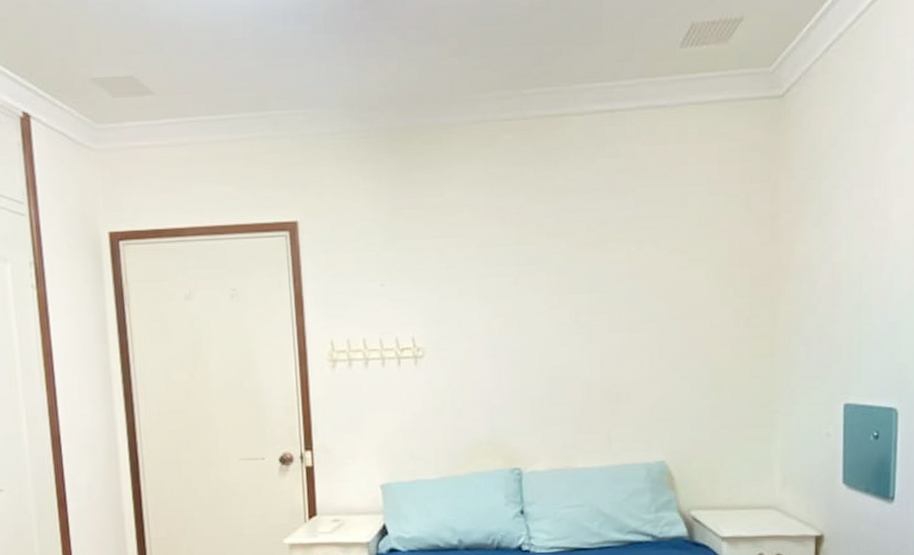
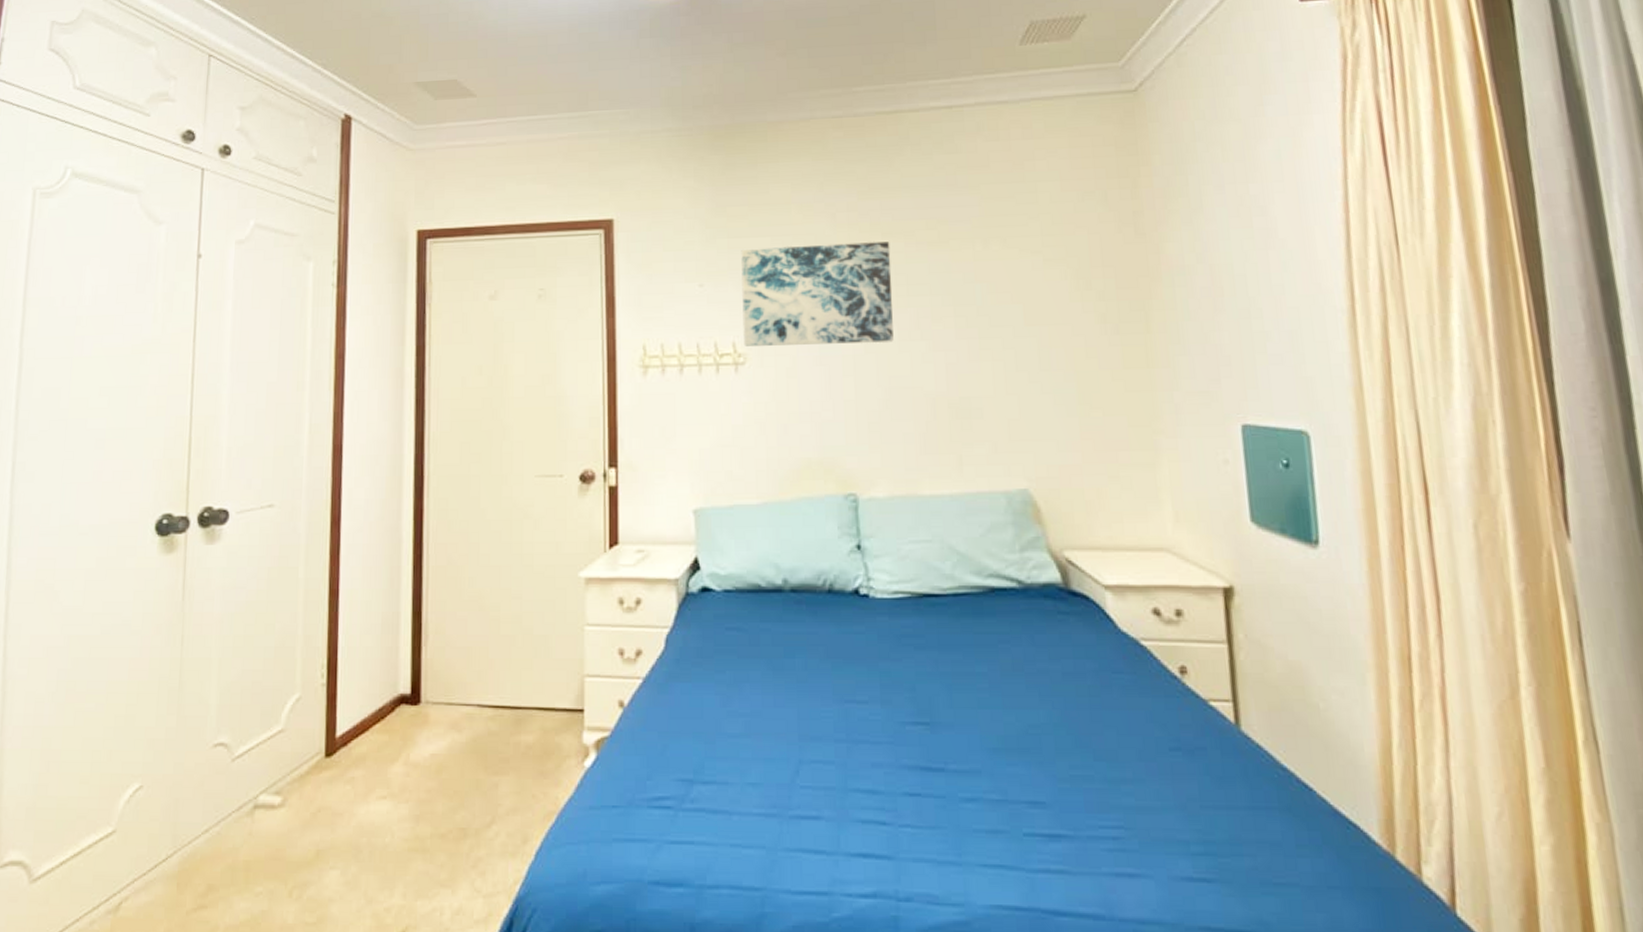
wall art: none [418,243,555,341] -> present [741,242,894,346]

